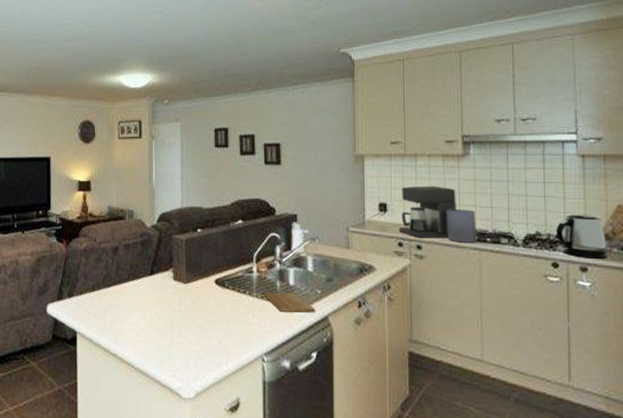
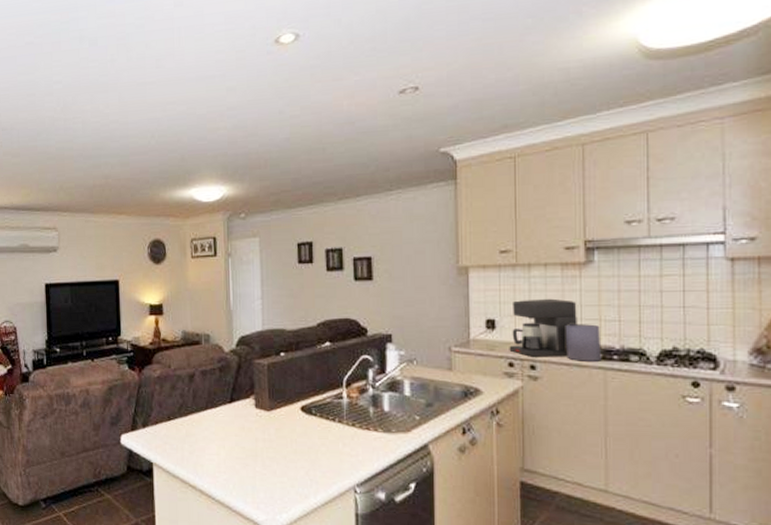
cutting board: present [264,292,316,313] -> none [355,419,414,441]
kettle: present [556,214,607,259] -> none [697,326,760,376]

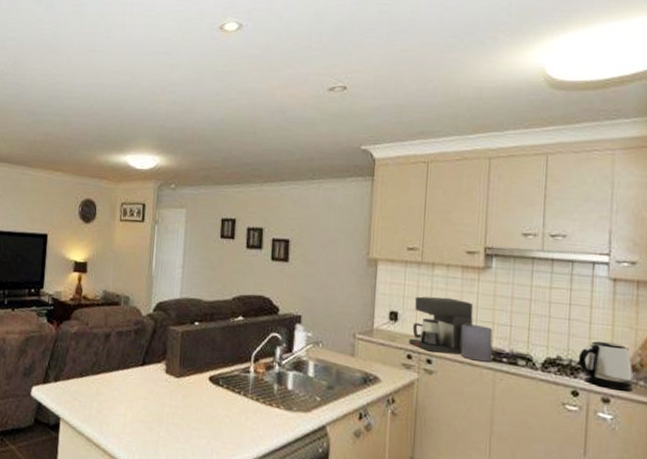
kettle: none [697,326,760,376] -> present [578,340,633,392]

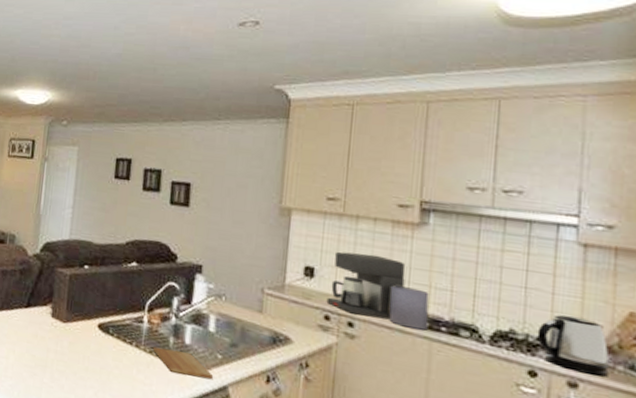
cutting board: none [259,394,314,421] -> present [153,346,214,380]

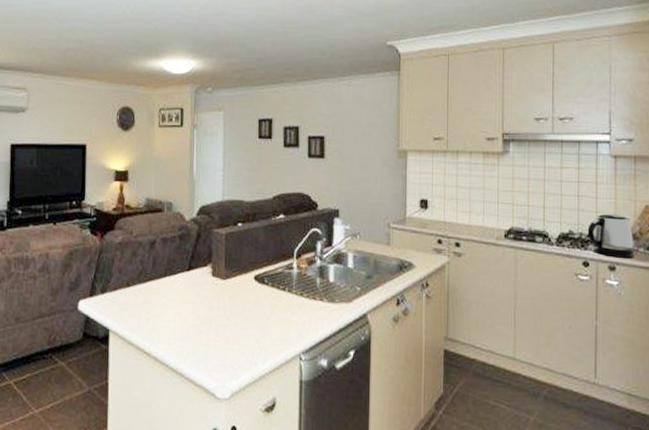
cutting board: present [153,346,214,380] -> none [303,289,355,311]
coffee maker: present [326,252,406,319] -> none [438,183,495,236]
canister: present [389,285,429,331] -> none [484,207,514,242]

